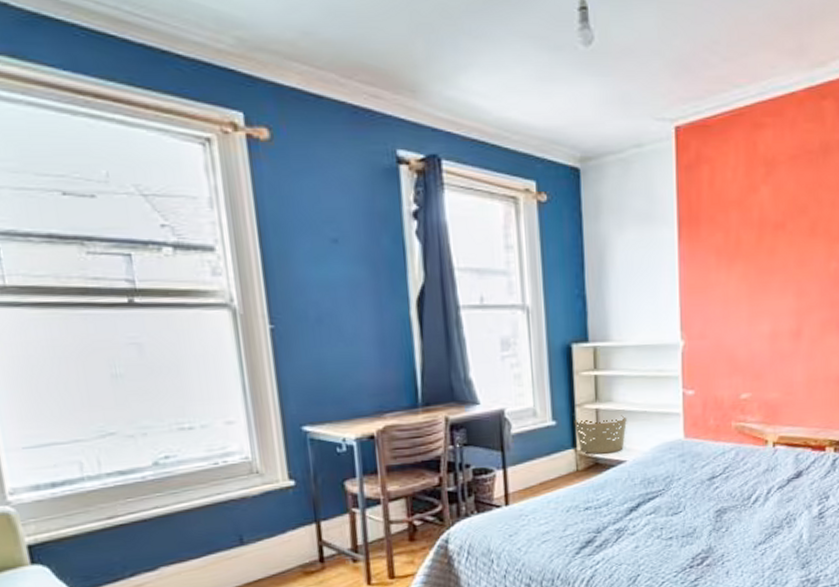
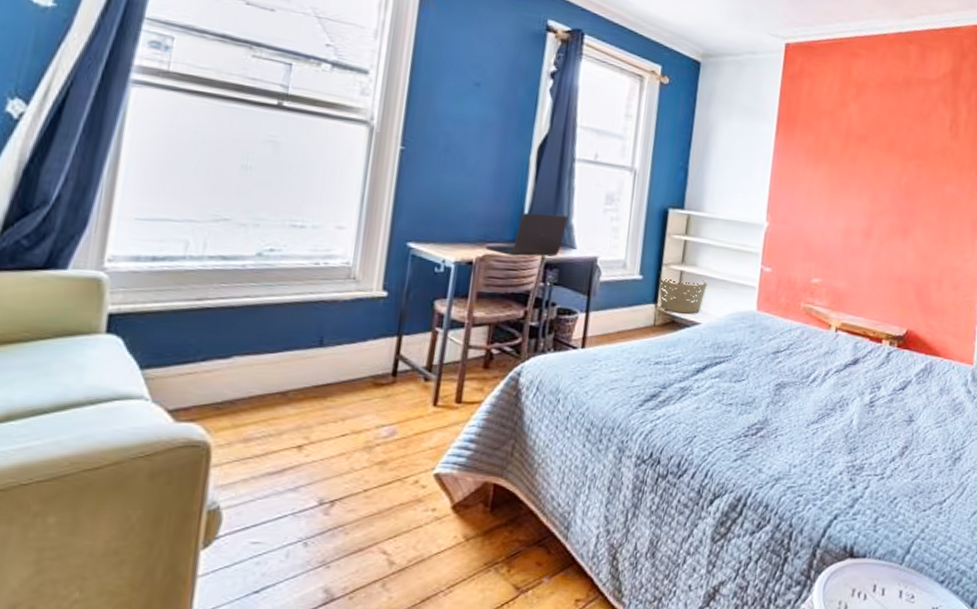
laptop: none [384,371,466,423] -> present [485,213,569,257]

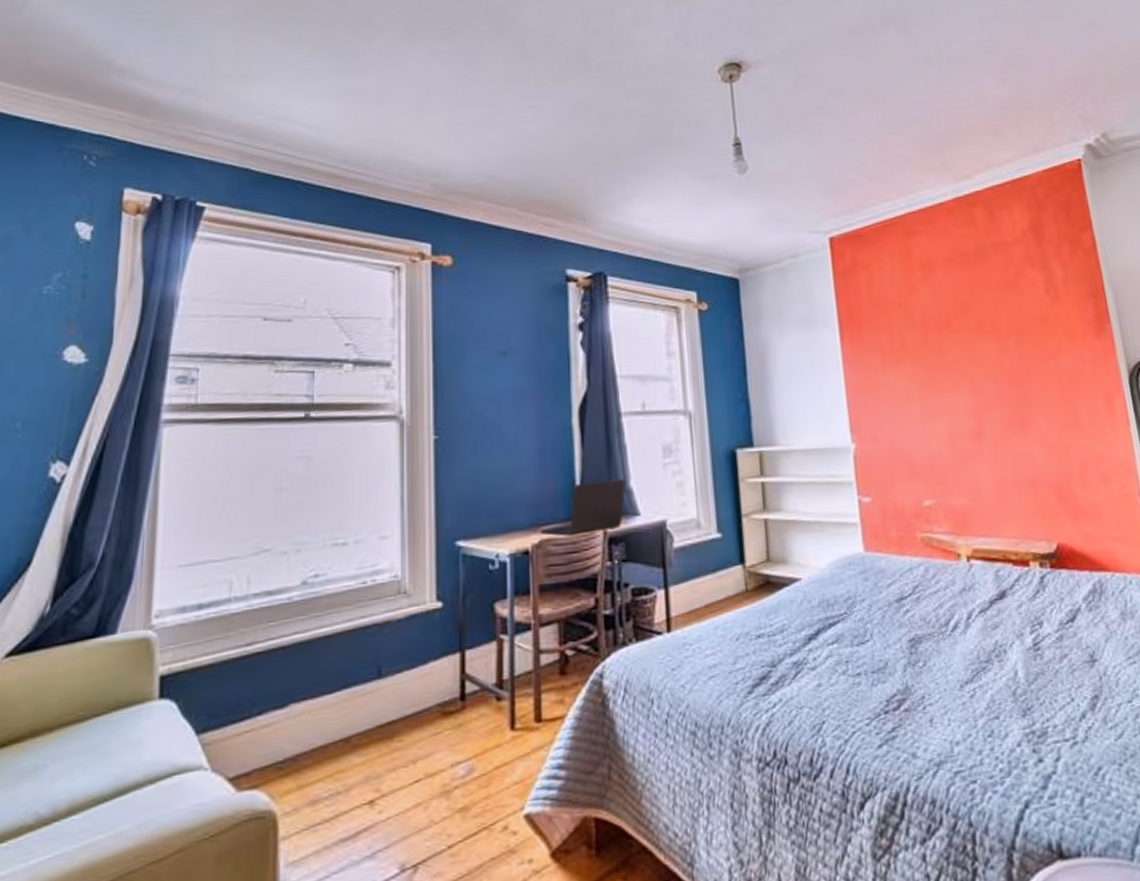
basket: present [659,276,707,314] -> none [741,527,799,571]

